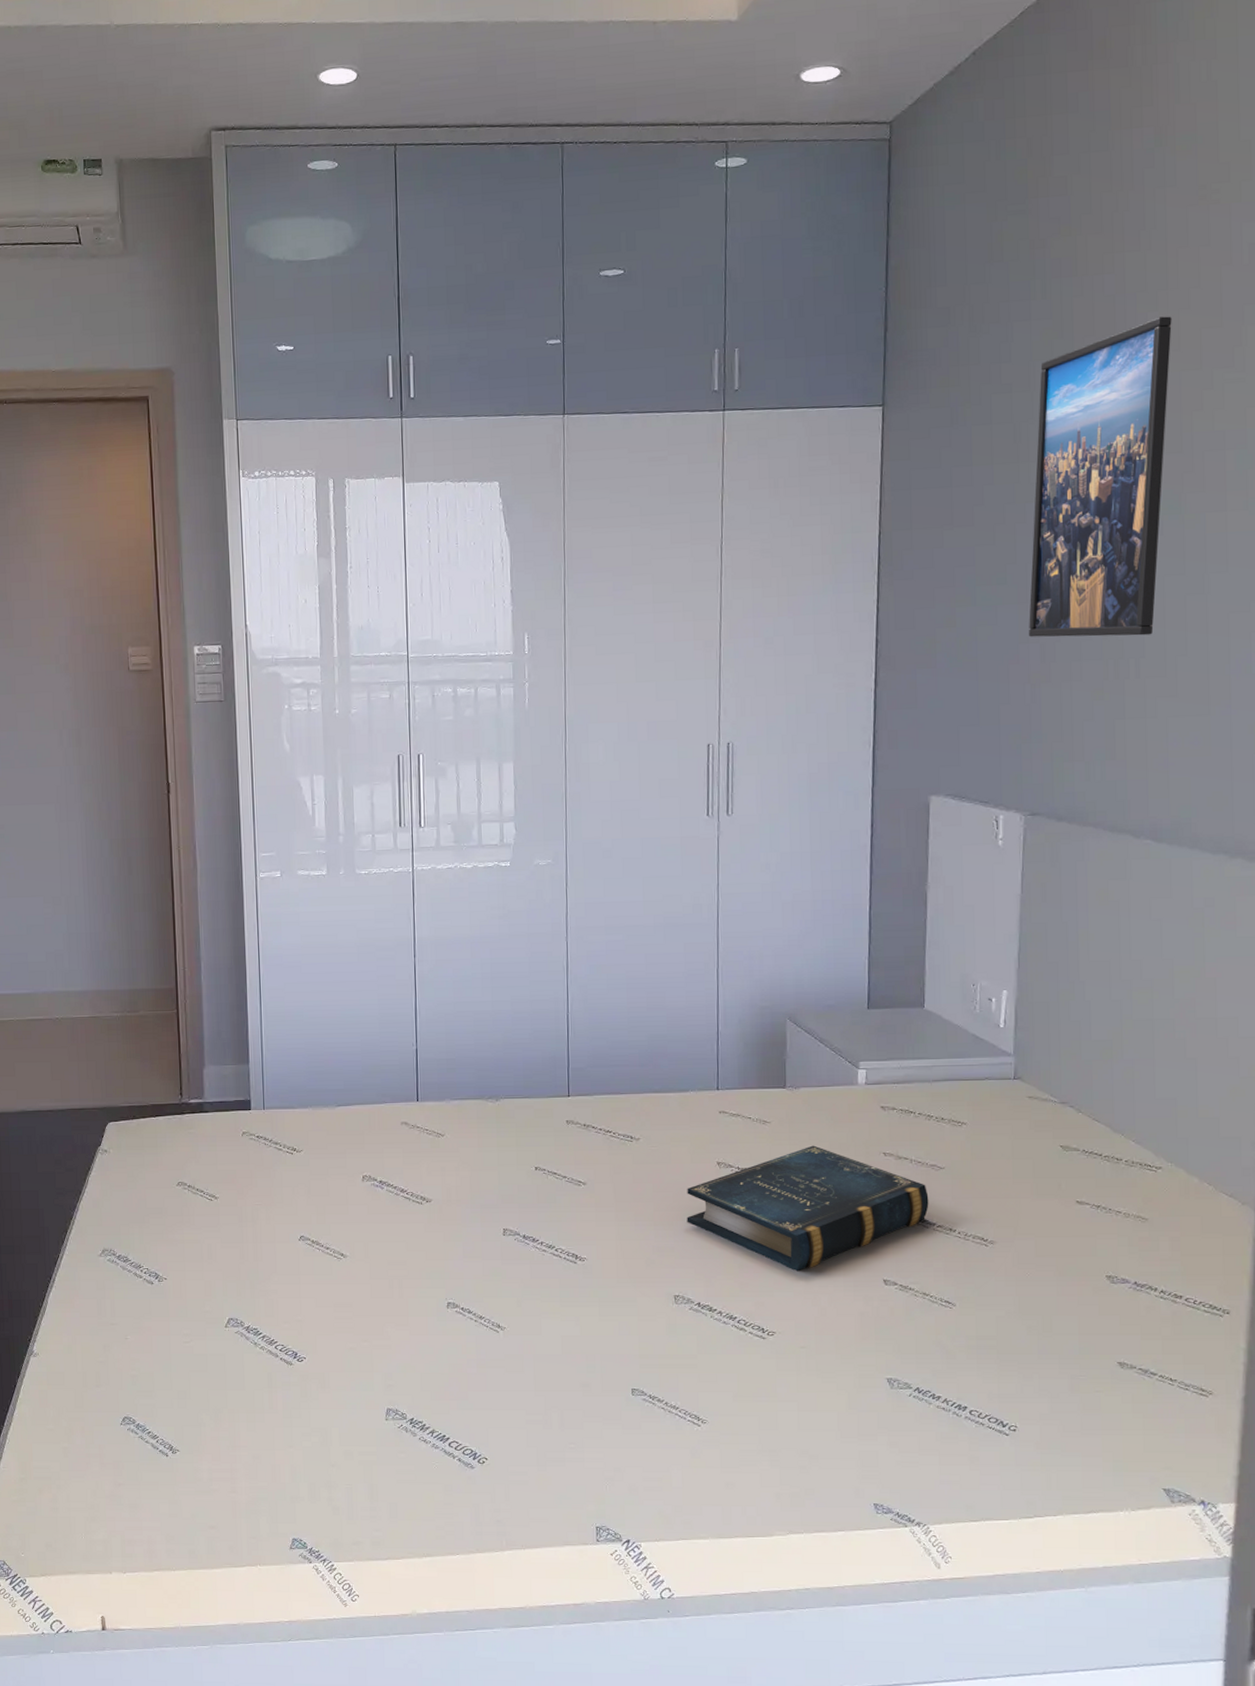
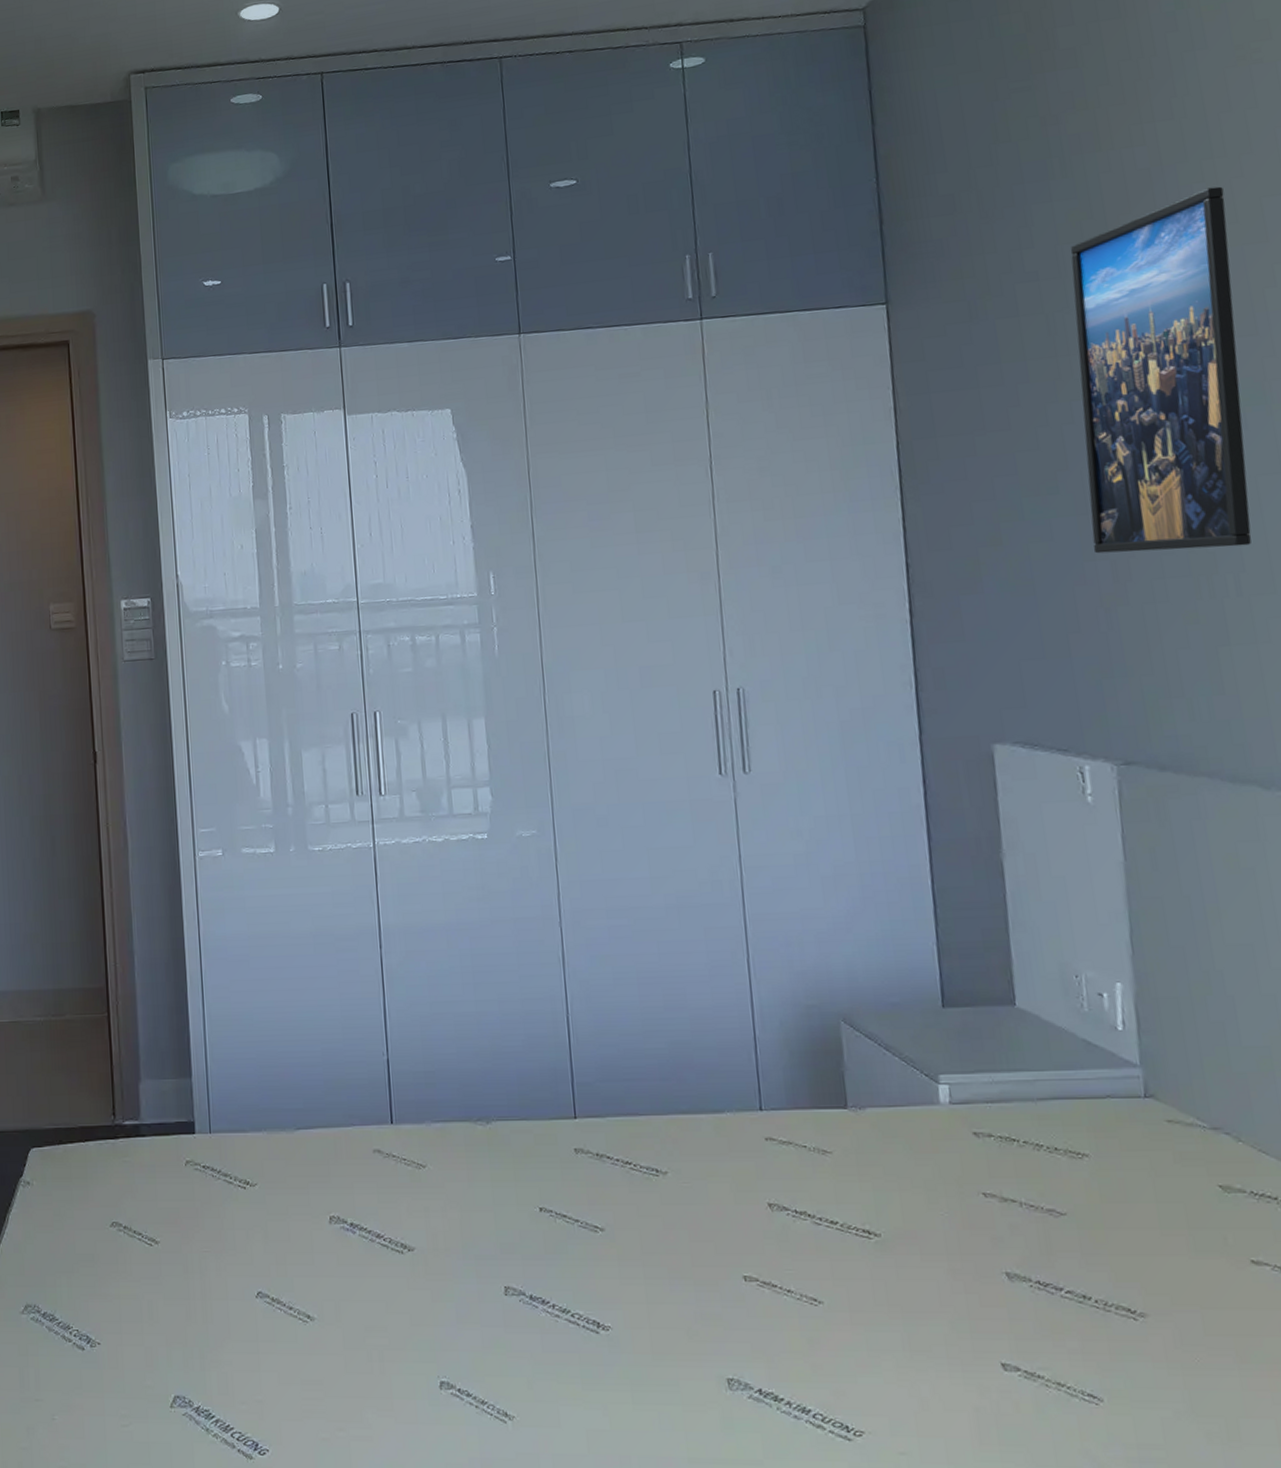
book: present [687,1145,929,1272] -> none [732,1182,1052,1350]

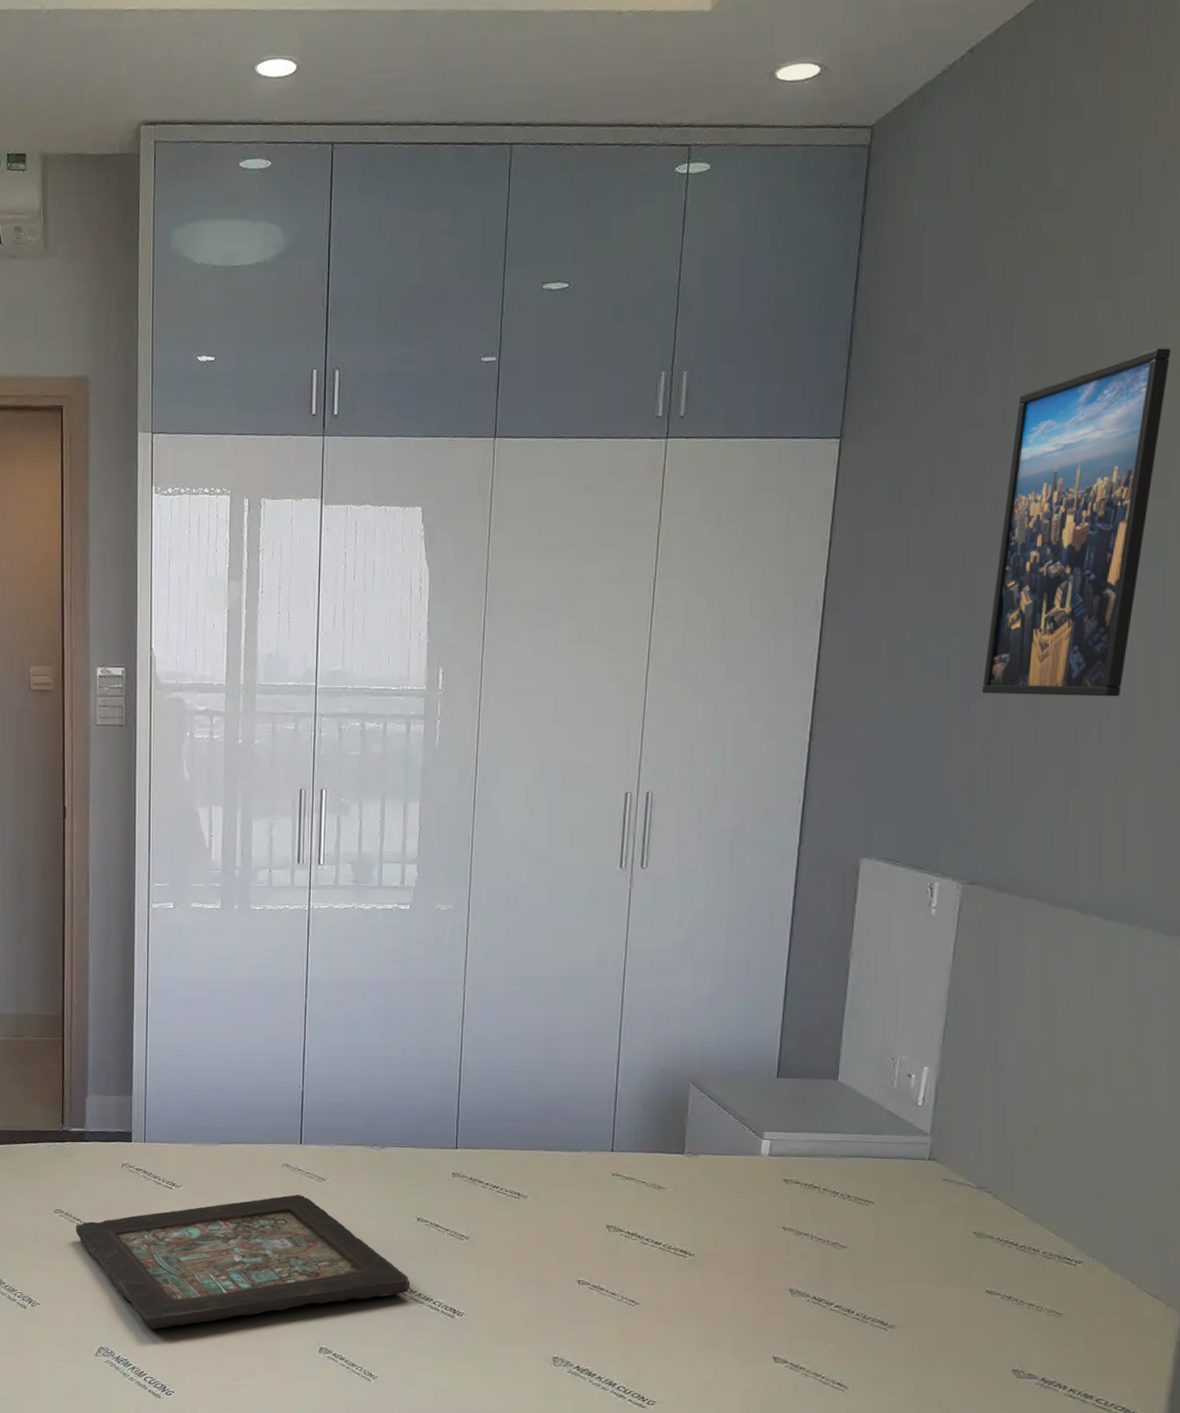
decorative tray: none [136,1187,541,1369] -> present [75,1195,410,1330]

